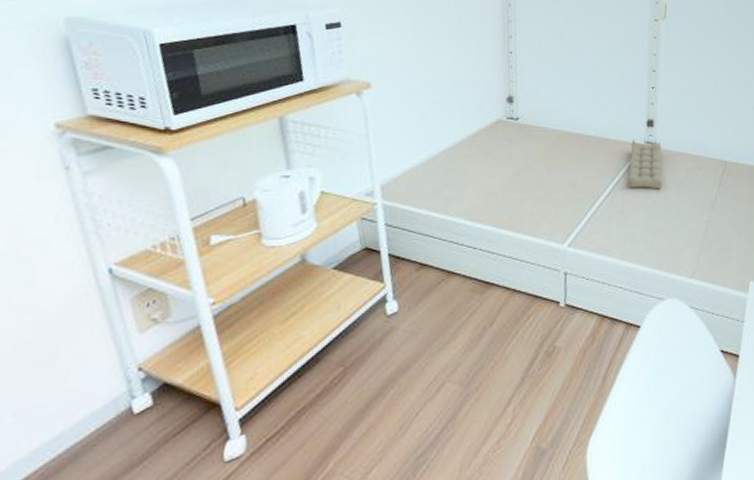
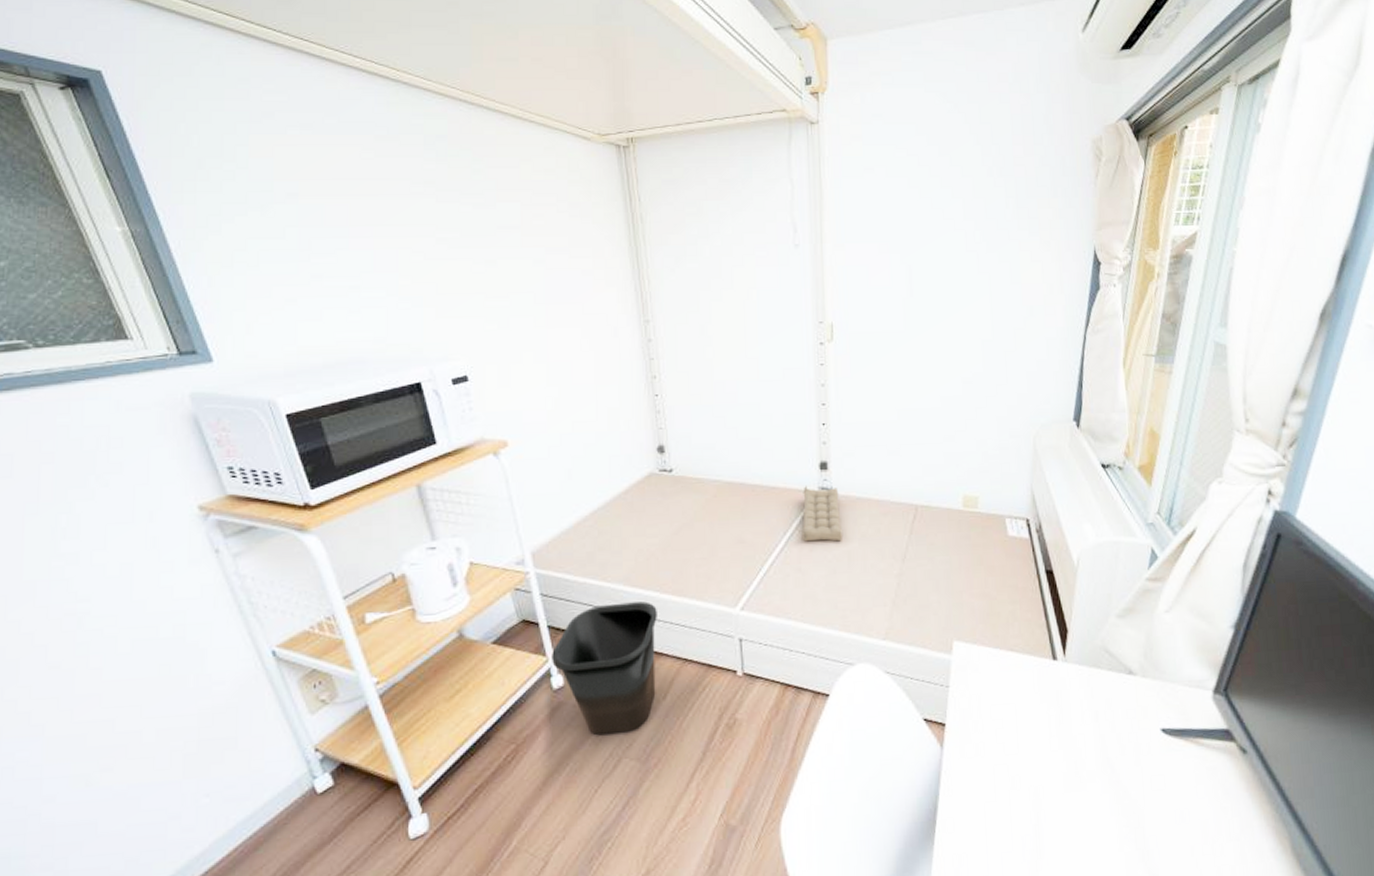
waste bin: none [388,235,493,360] -> present [552,601,657,736]

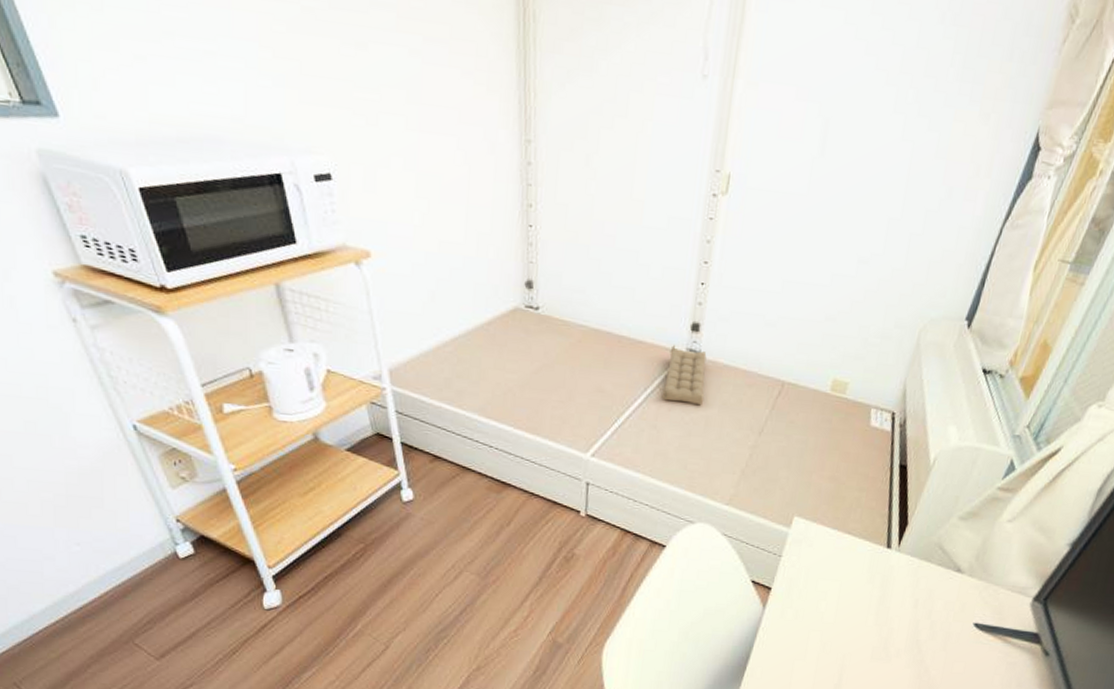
waste bin: present [552,601,657,736] -> none [403,430,509,550]

